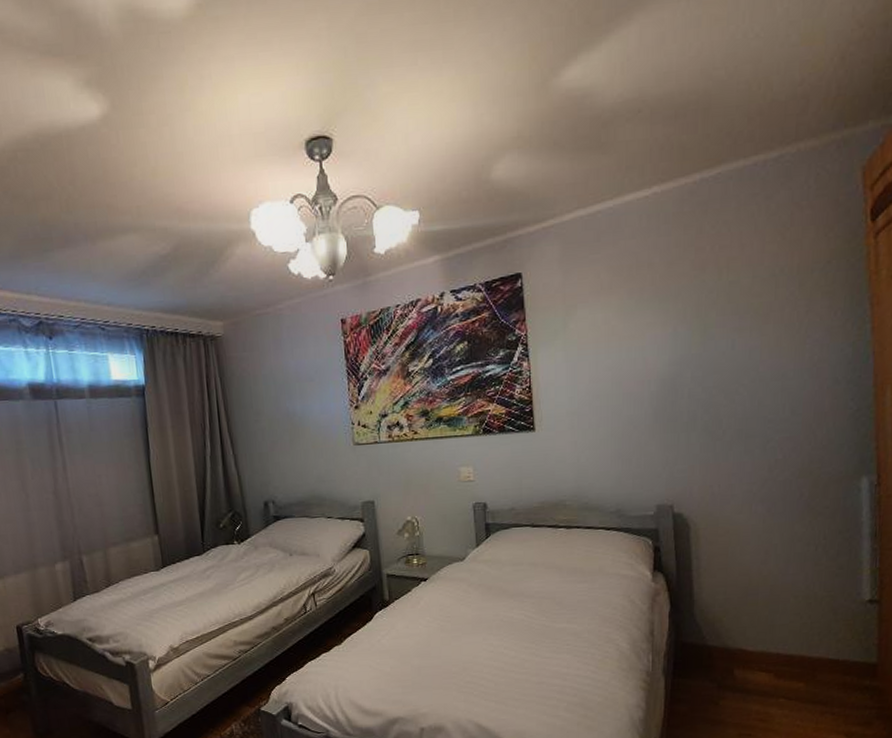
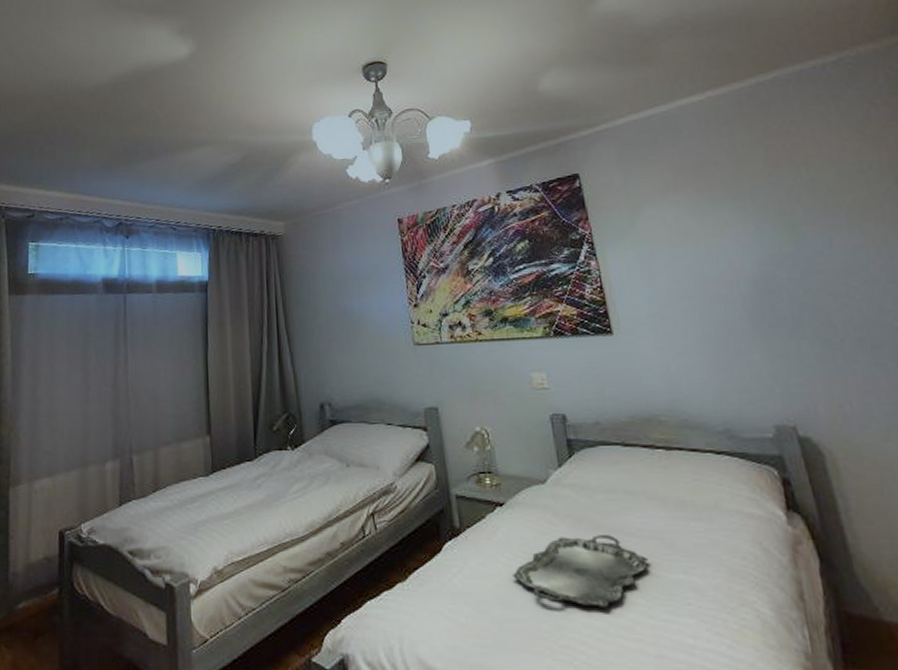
serving tray: none [431,598,541,652] -> present [513,535,649,607]

